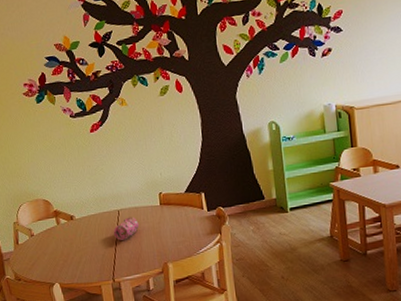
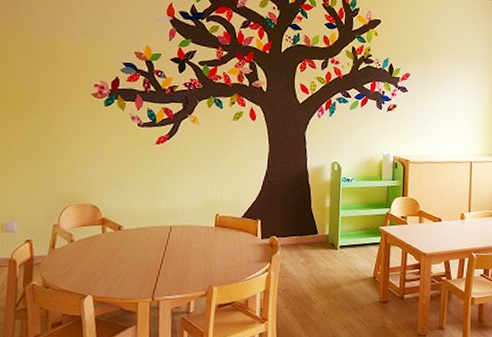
pencil case: present [113,216,140,240] -> none [161,234,190,258]

